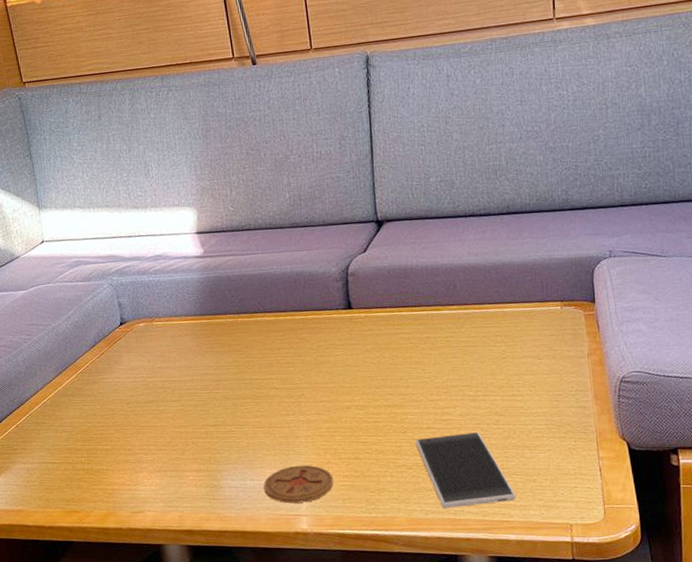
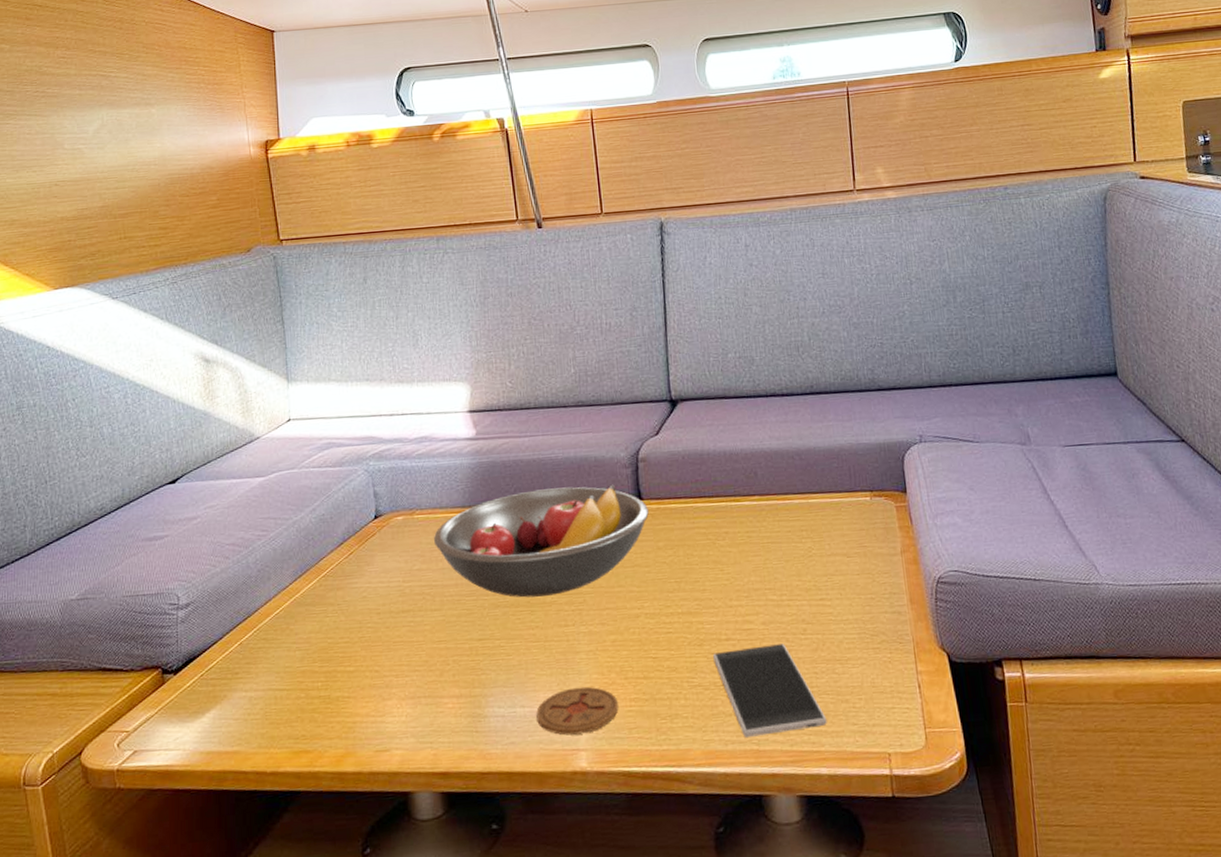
fruit bowl: none [170,296,358,392] -> present [433,484,649,598]

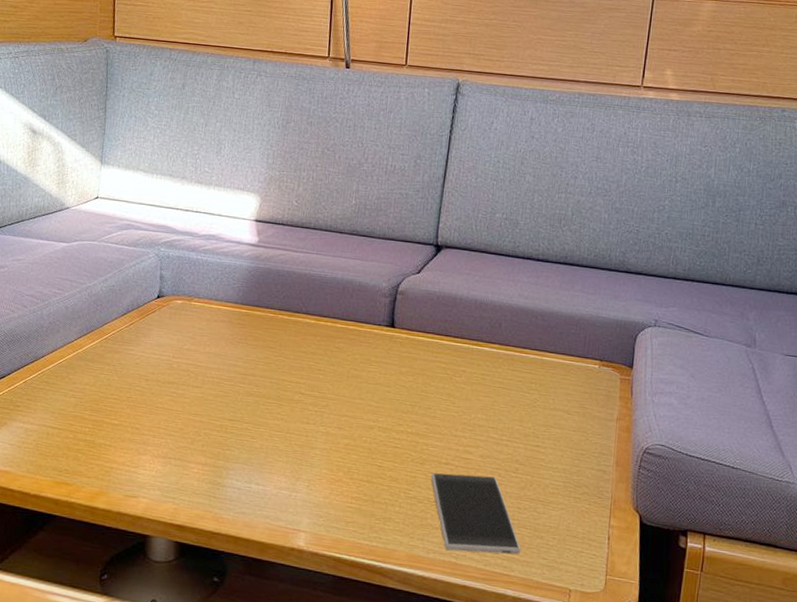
fruit bowl: present [433,484,649,598] -> none [205,300,399,395]
coaster: present [536,686,619,736] -> none [267,477,341,518]

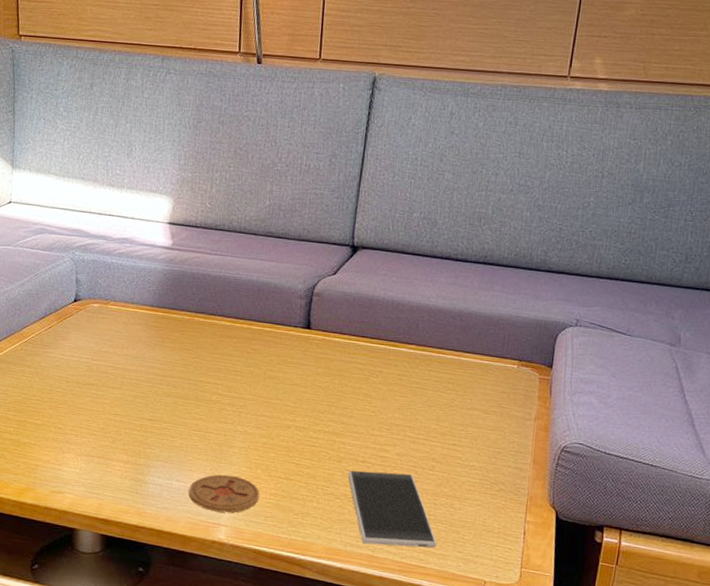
coaster: none [267,477,341,518] -> present [188,474,260,513]

